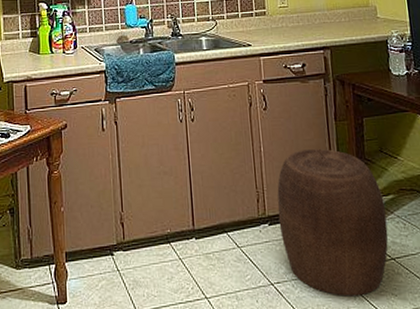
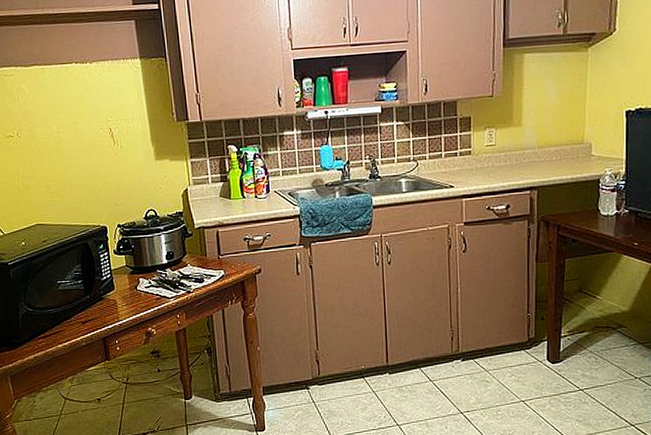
stool: present [277,148,389,297] -> none [471,289,579,423]

